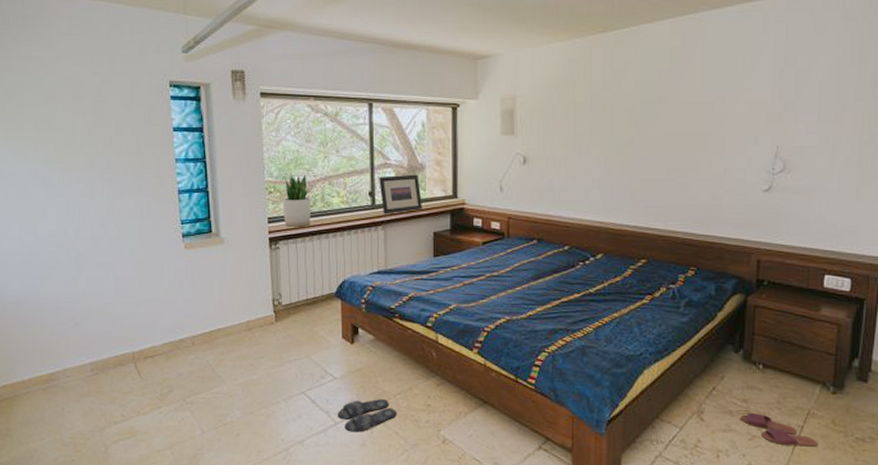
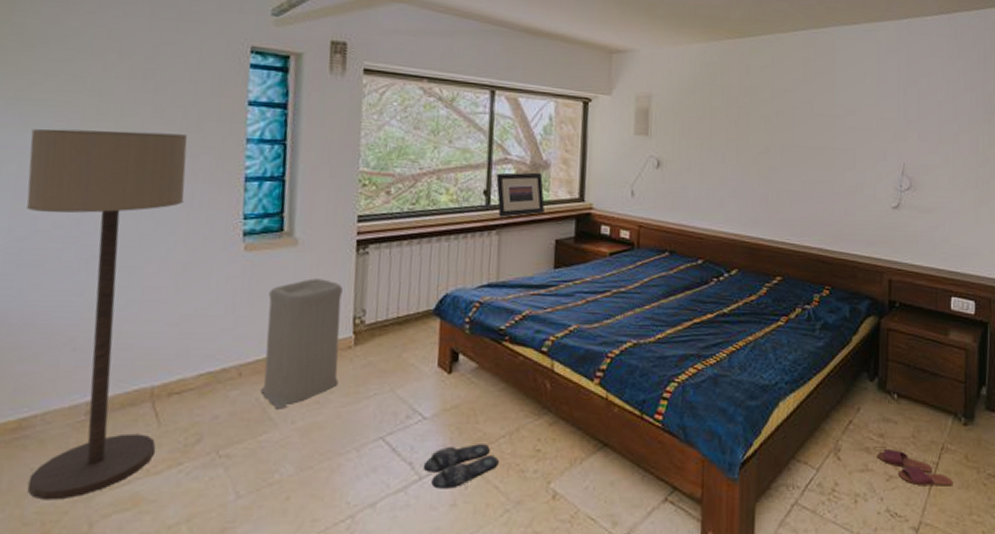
floor lamp: none [22,158,141,430] -> present [27,128,188,500]
laundry basket: none [207,269,266,370] -> present [260,278,343,409]
planter: present [282,174,311,227] -> none [377,164,415,228]

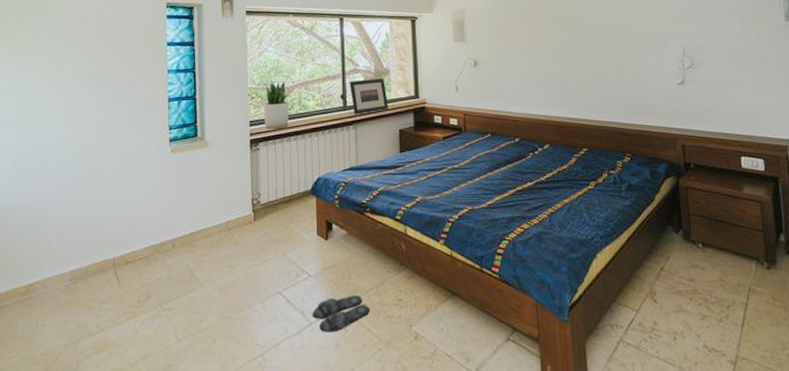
floor lamp: present [27,128,188,500] -> none [25,71,128,345]
laundry basket: present [260,278,343,409] -> none [189,171,244,272]
planter: none [377,164,415,228] -> present [263,80,289,129]
slippers: present [877,450,953,486] -> none [689,292,764,324]

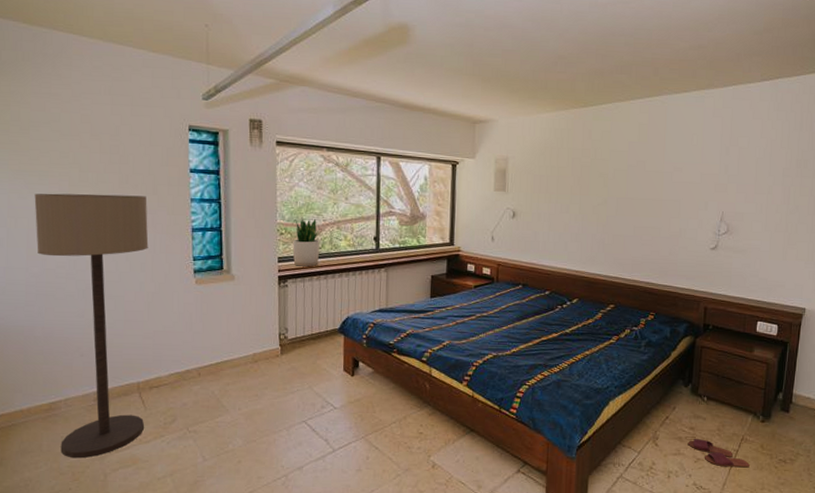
floor lamp: none [25,71,128,345] -> present [34,193,149,459]
slippers: present [313,296,370,332] -> none [336,427,391,459]
picture frame: present [349,78,388,115] -> none [383,222,422,258]
slippers: none [689,292,764,324] -> present [688,439,750,468]

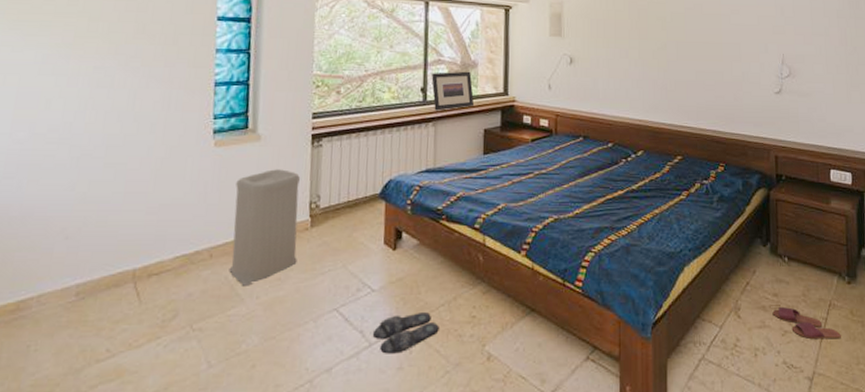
floor lamp: present [34,193,149,459] -> none [23,45,165,374]
laundry basket: none [215,305,271,400] -> present [229,169,300,286]
planter: present [292,217,320,267] -> none [329,68,361,123]
slippers: none [336,427,391,459] -> present [374,312,439,354]
picture frame: none [383,222,422,258] -> present [431,71,474,111]

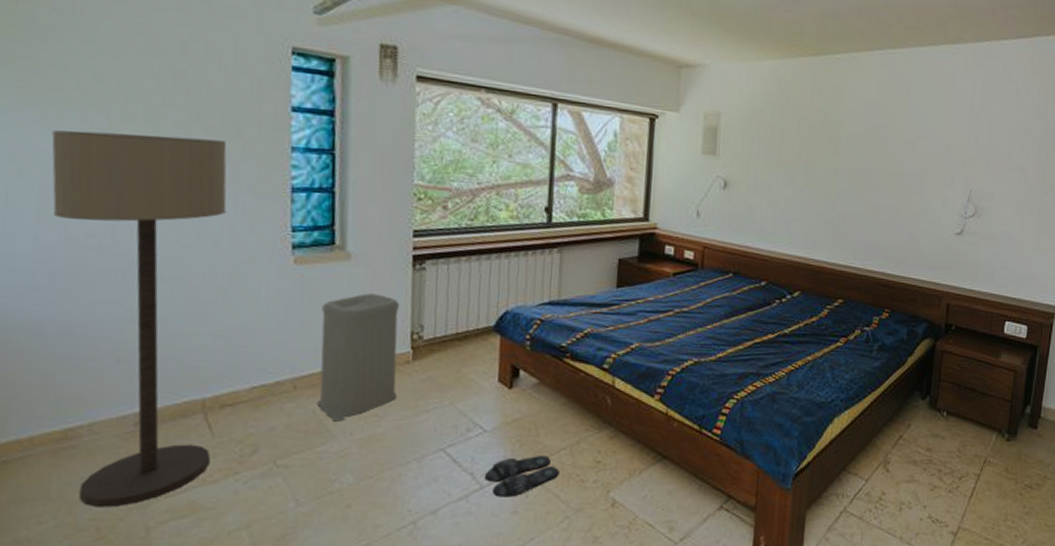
floor lamp: none [23,45,165,374] -> present [51,130,227,508]
picture frame: present [431,71,474,111] -> none [558,190,608,235]
slippers: present [772,307,841,339] -> none [923,462,992,496]

